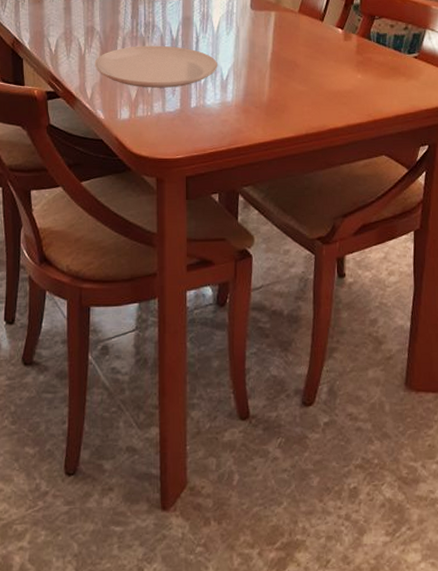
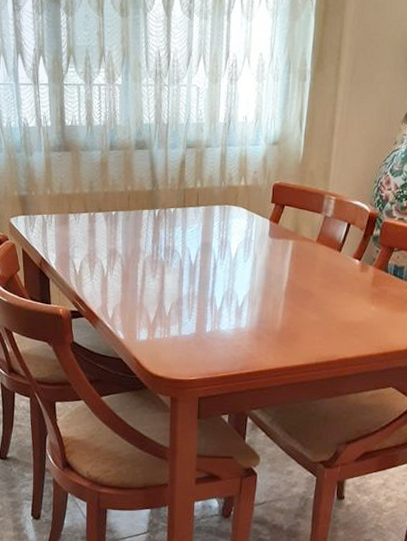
plate: present [94,45,218,88] -> none [116,270,234,312]

